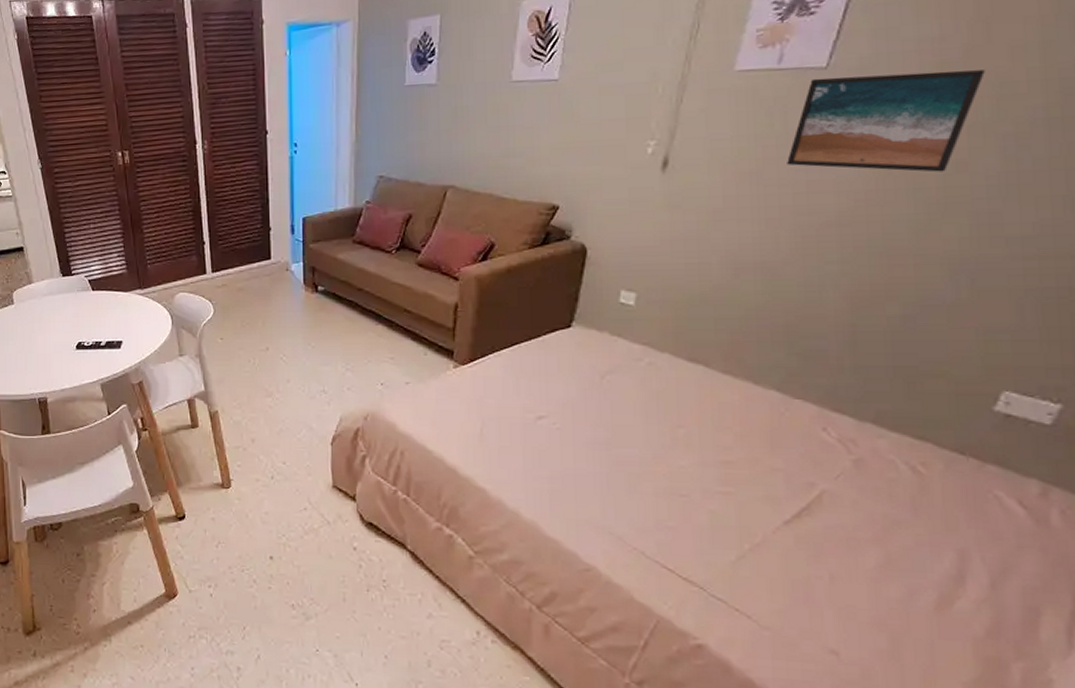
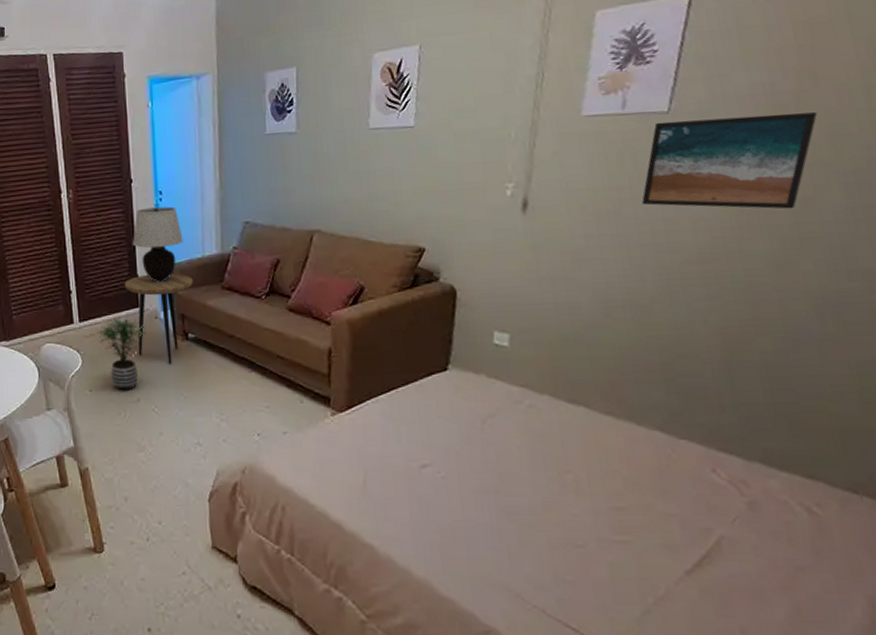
potted plant: none [228,269,277,340] -> present [96,317,147,391]
side table: none [256,226,326,315] -> present [124,273,194,364]
table lamp: none [265,159,317,235] -> present [132,206,183,282]

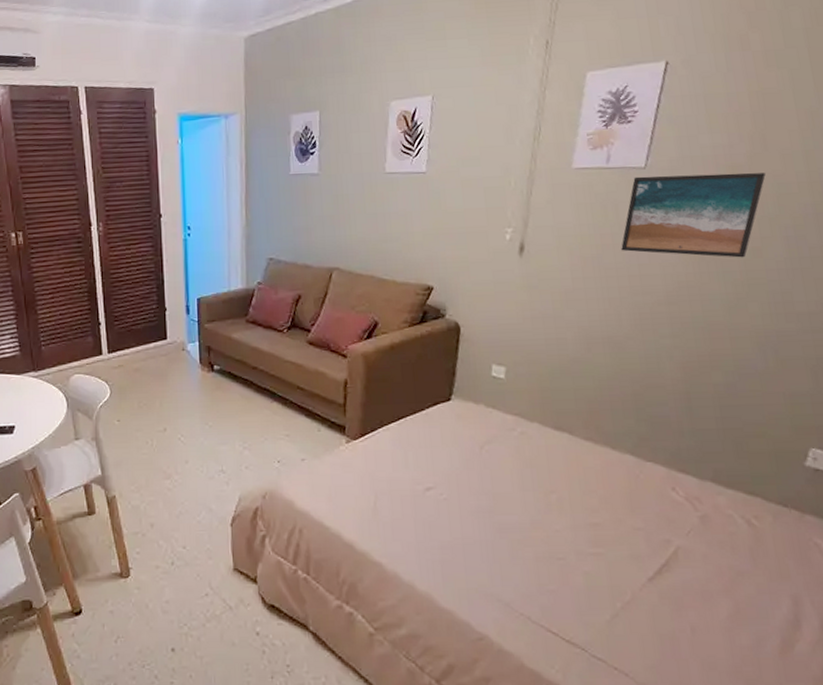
potted plant: present [96,317,147,391] -> none [125,349,174,421]
side table: present [124,273,194,364] -> none [152,306,220,395]
table lamp: present [132,206,183,282] -> none [160,242,210,315]

